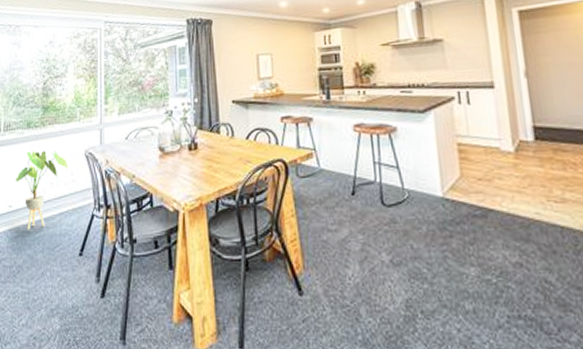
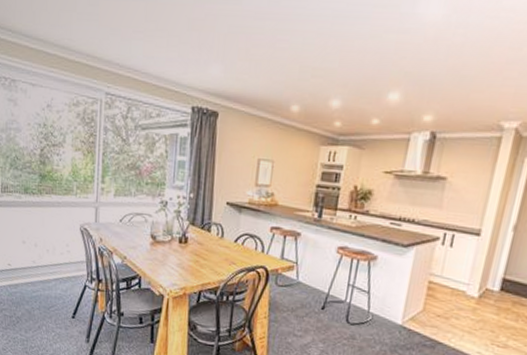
house plant: present [16,150,68,230] -> none [14,216,63,289]

